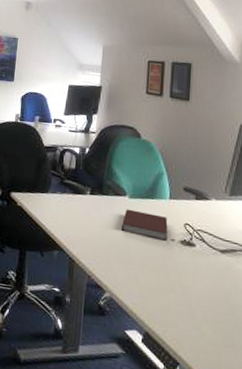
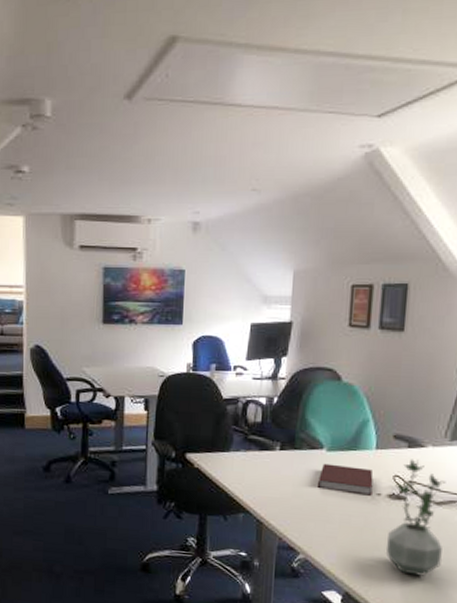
potted plant: none [179,209,228,320] -> present [385,459,446,576]

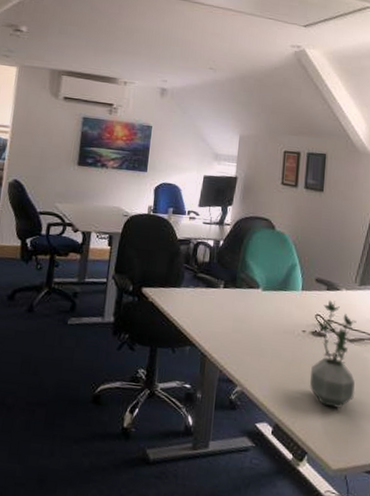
notebook: present [318,463,374,496] -> none [254,301,300,332]

